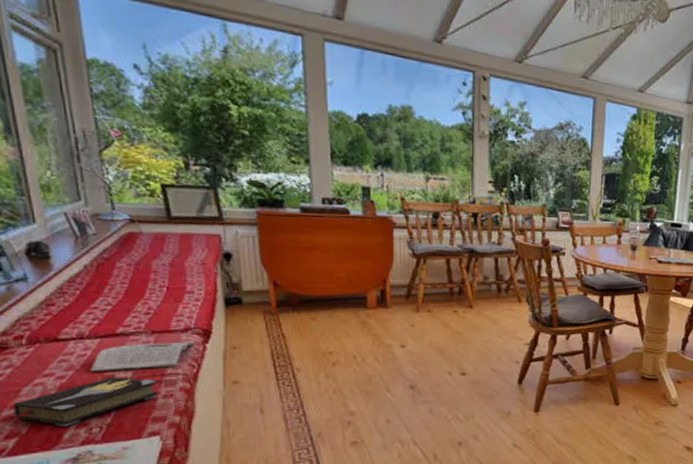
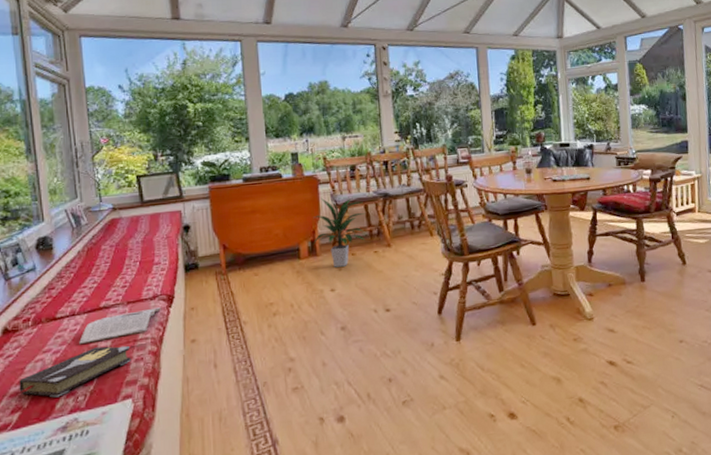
indoor plant: none [382,243,446,323] -> present [312,197,366,267]

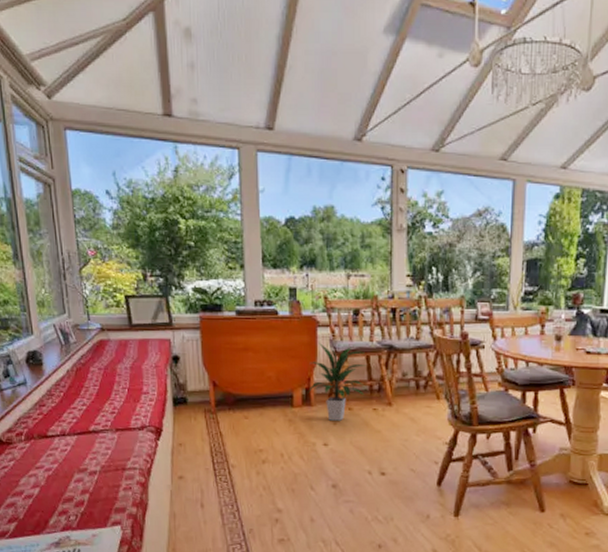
hardback book: present [16,345,131,398] -> none [12,470,120,514]
magazine: present [79,307,161,345] -> none [70,438,149,466]

